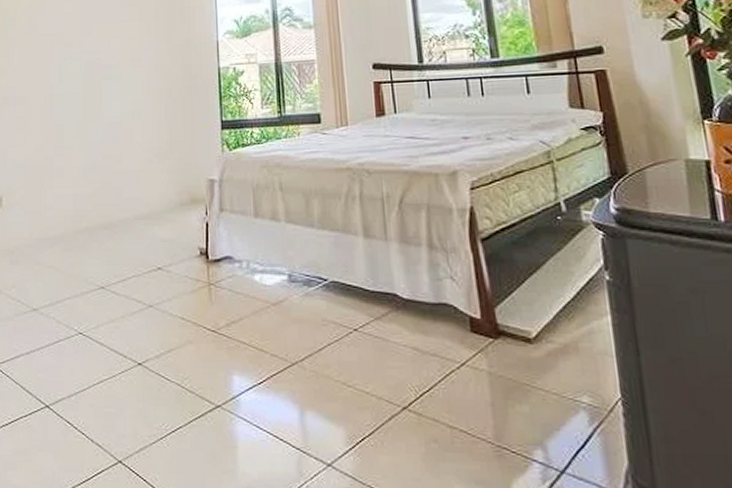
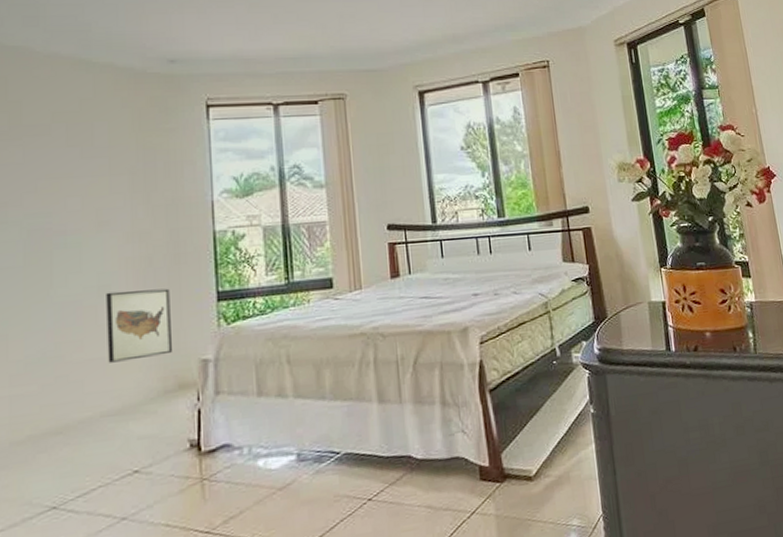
wall art: none [138,116,187,175] -> present [106,288,173,363]

